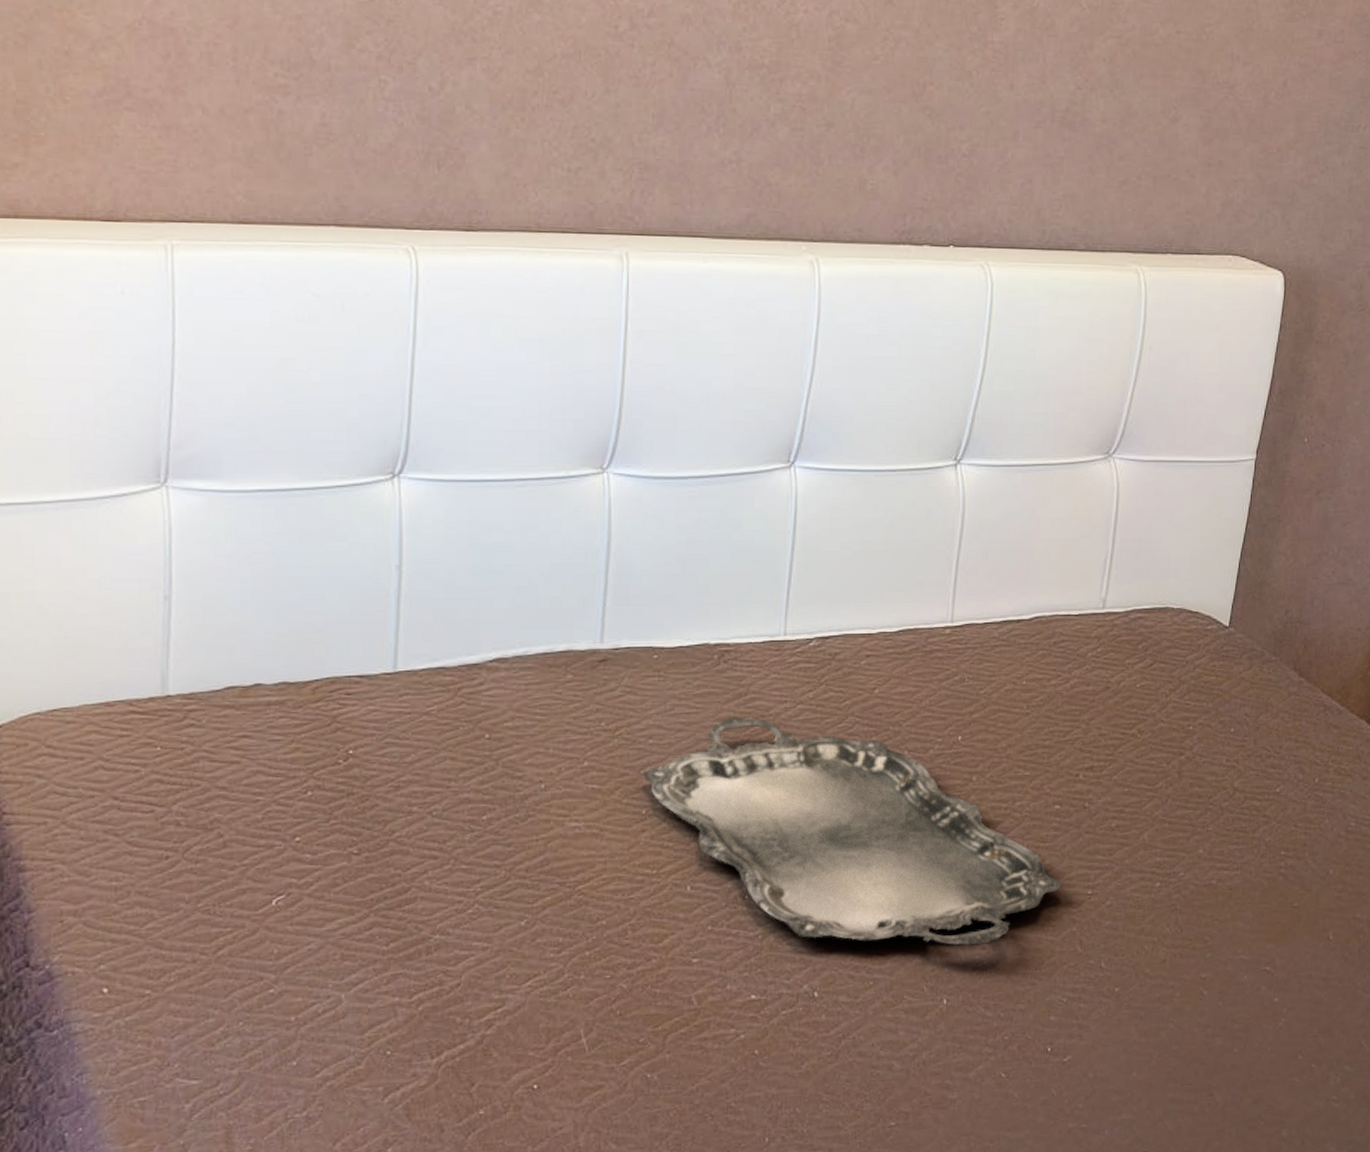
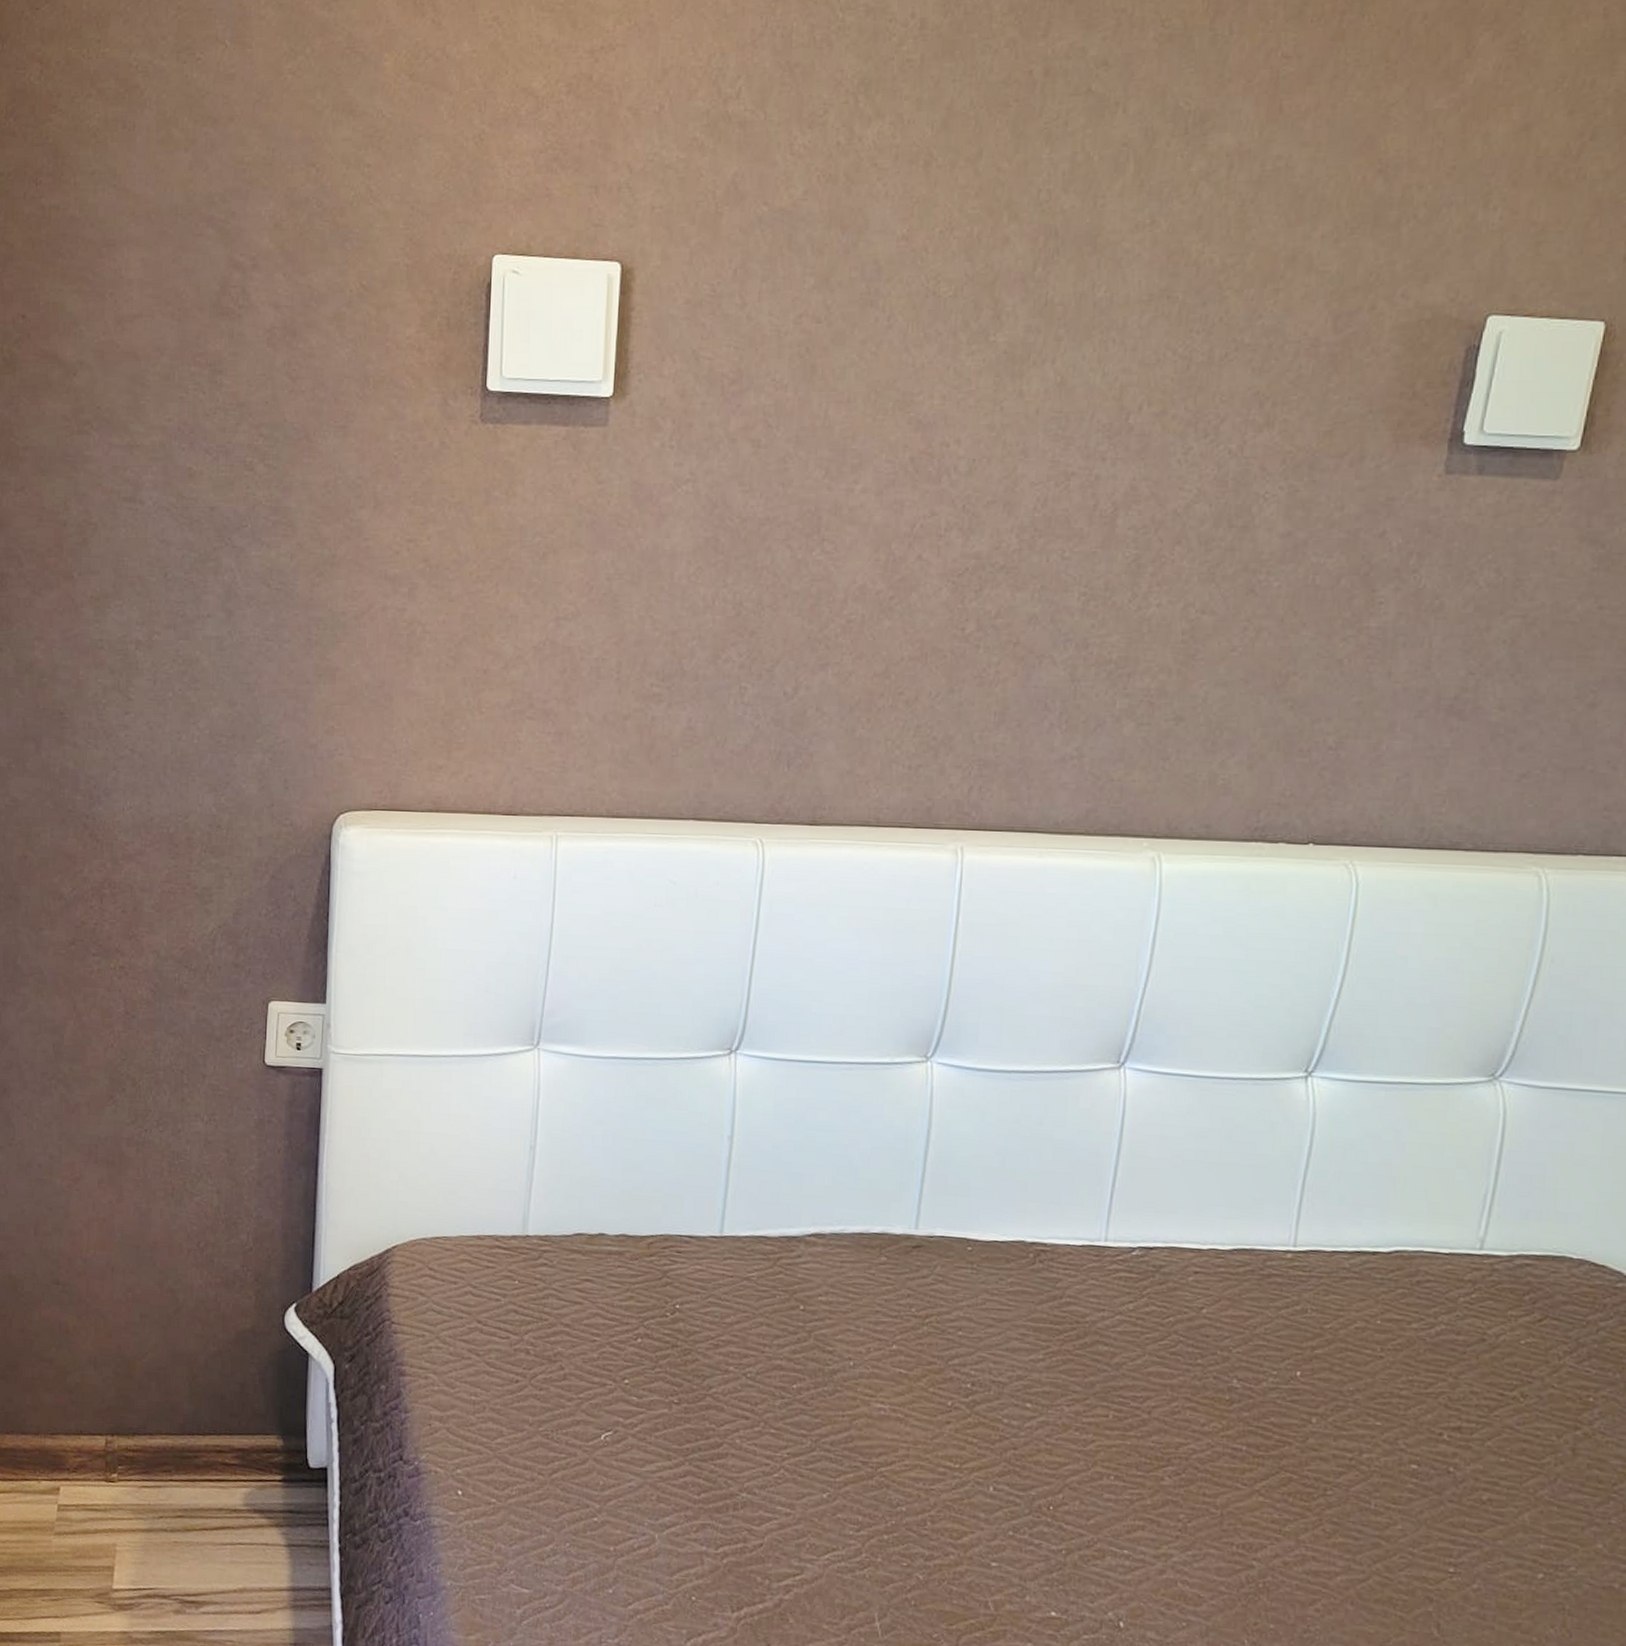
serving tray: present [643,716,1062,947] -> none [951,1319,1417,1607]

